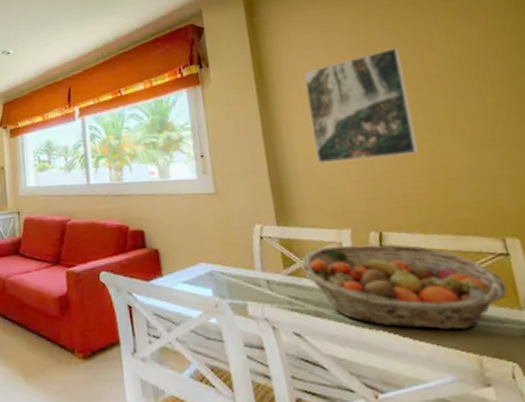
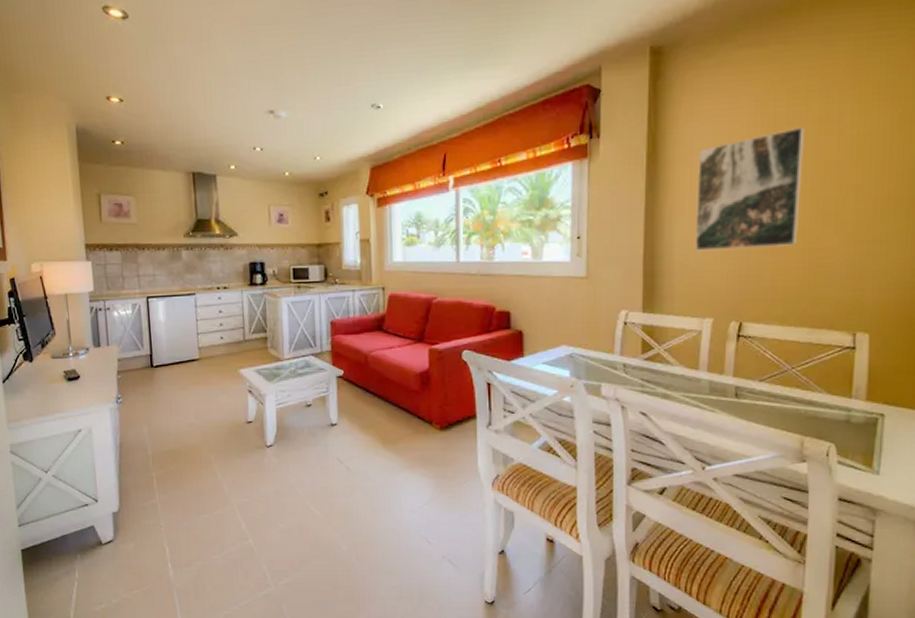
fruit basket: present [301,244,508,330] -> none [659,334,845,414]

